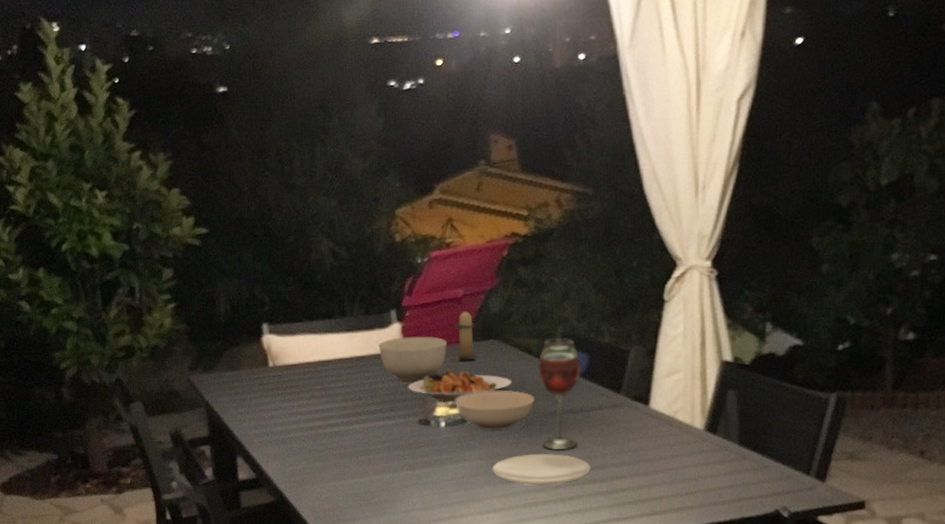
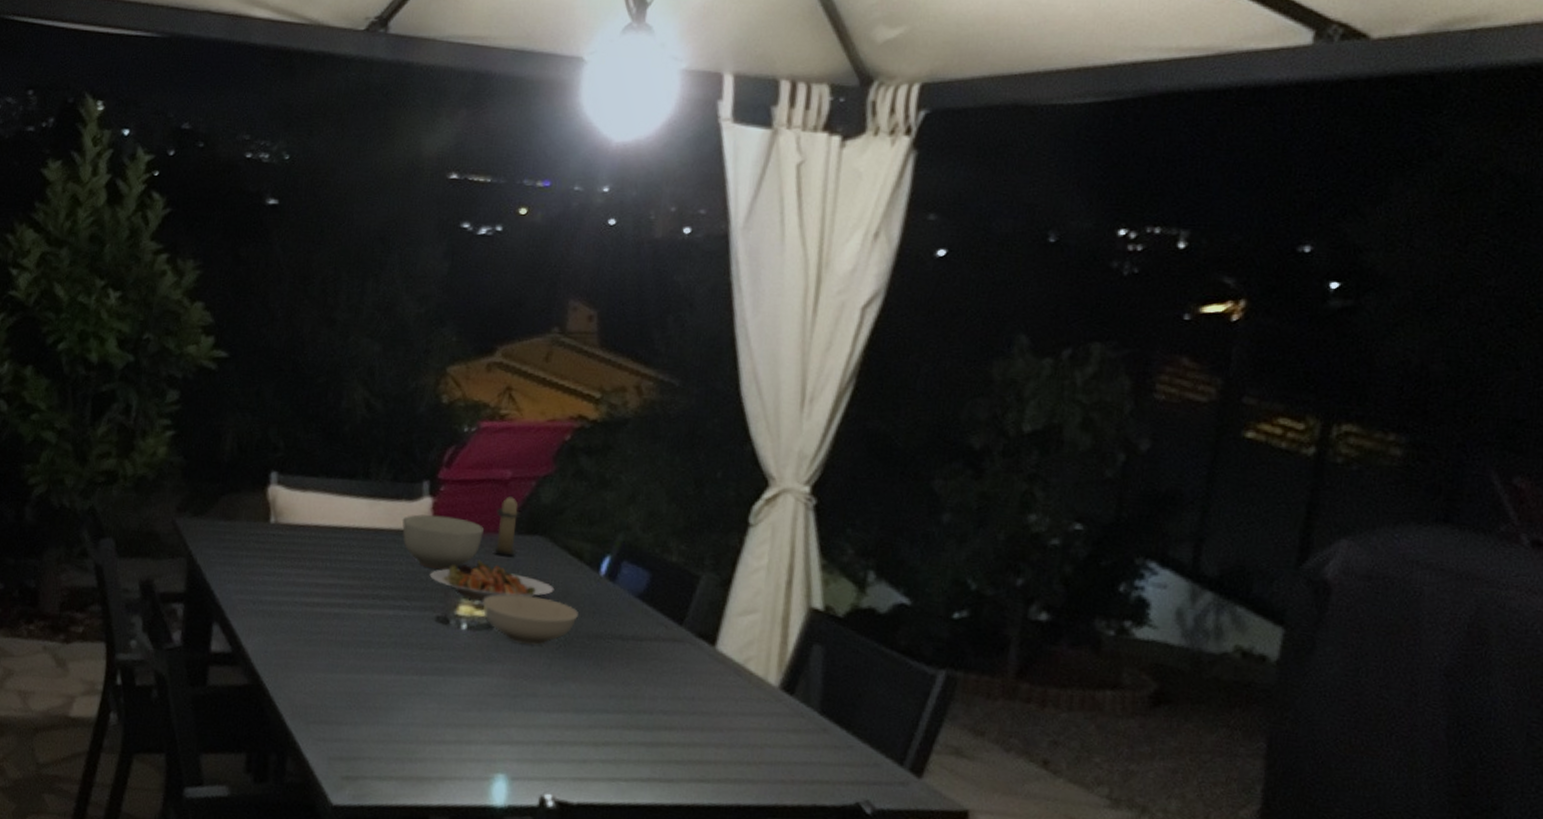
plate: present [492,453,590,485] -> none [515,679,635,724]
wineglass: present [538,337,581,450] -> none [579,545,640,684]

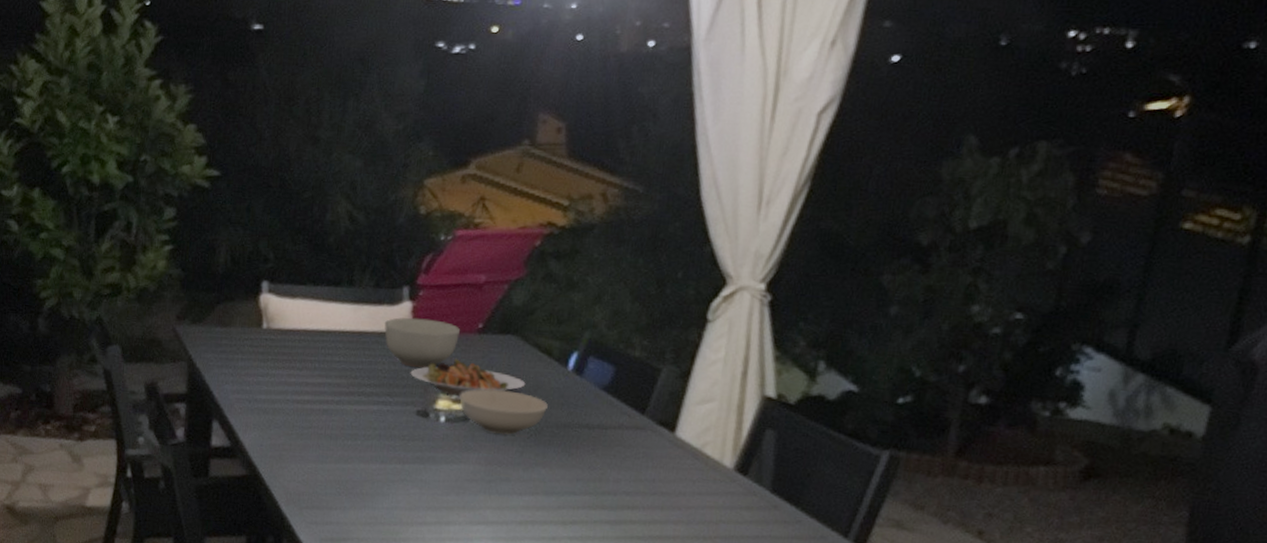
candle: present [493,495,522,556] -> none [468,298,496,354]

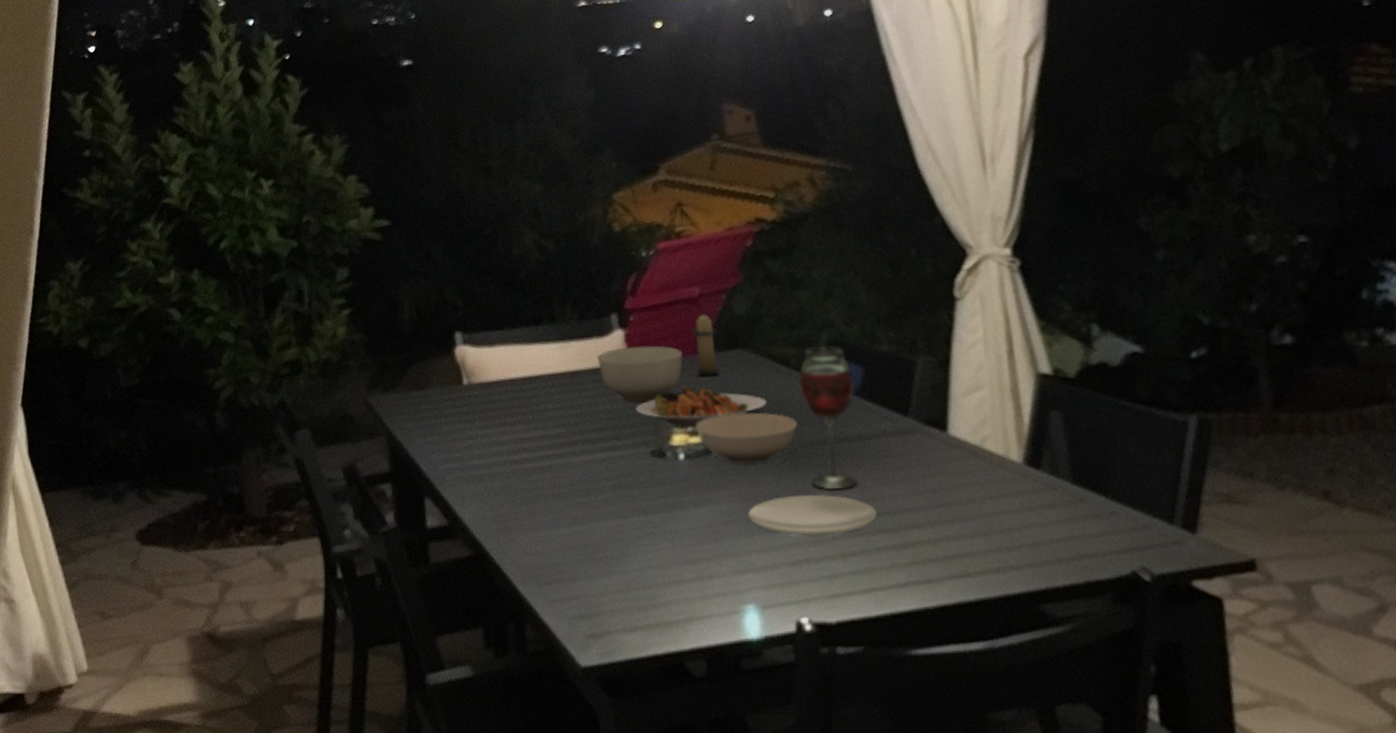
candle: none [468,298,496,354] -> present [691,313,721,376]
plate: none [490,465,600,504] -> present [747,494,877,536]
wineglass: none [549,342,606,469] -> present [798,345,857,490]

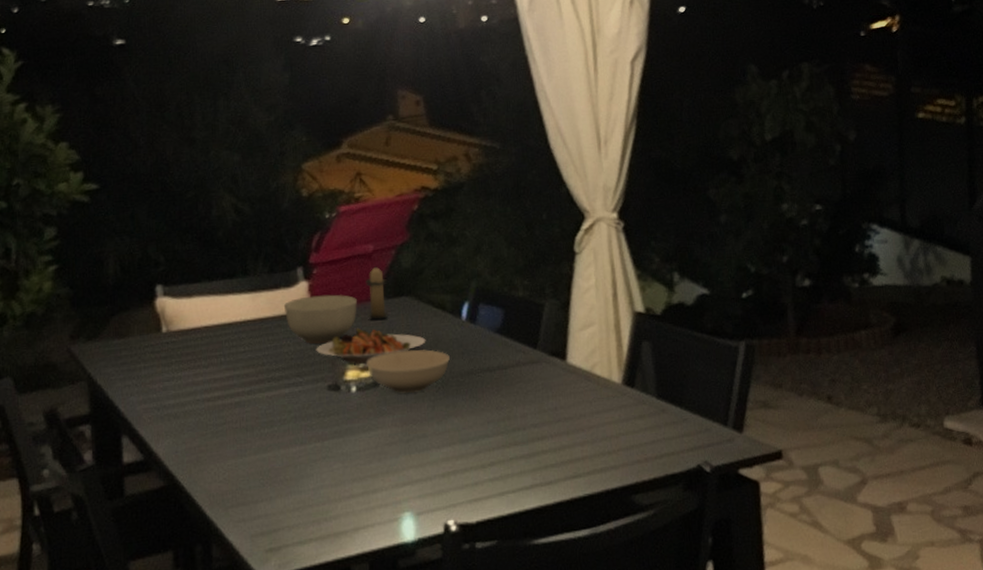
plate: present [747,494,877,536] -> none [407,415,510,451]
wineglass: present [798,345,857,490] -> none [452,292,497,412]

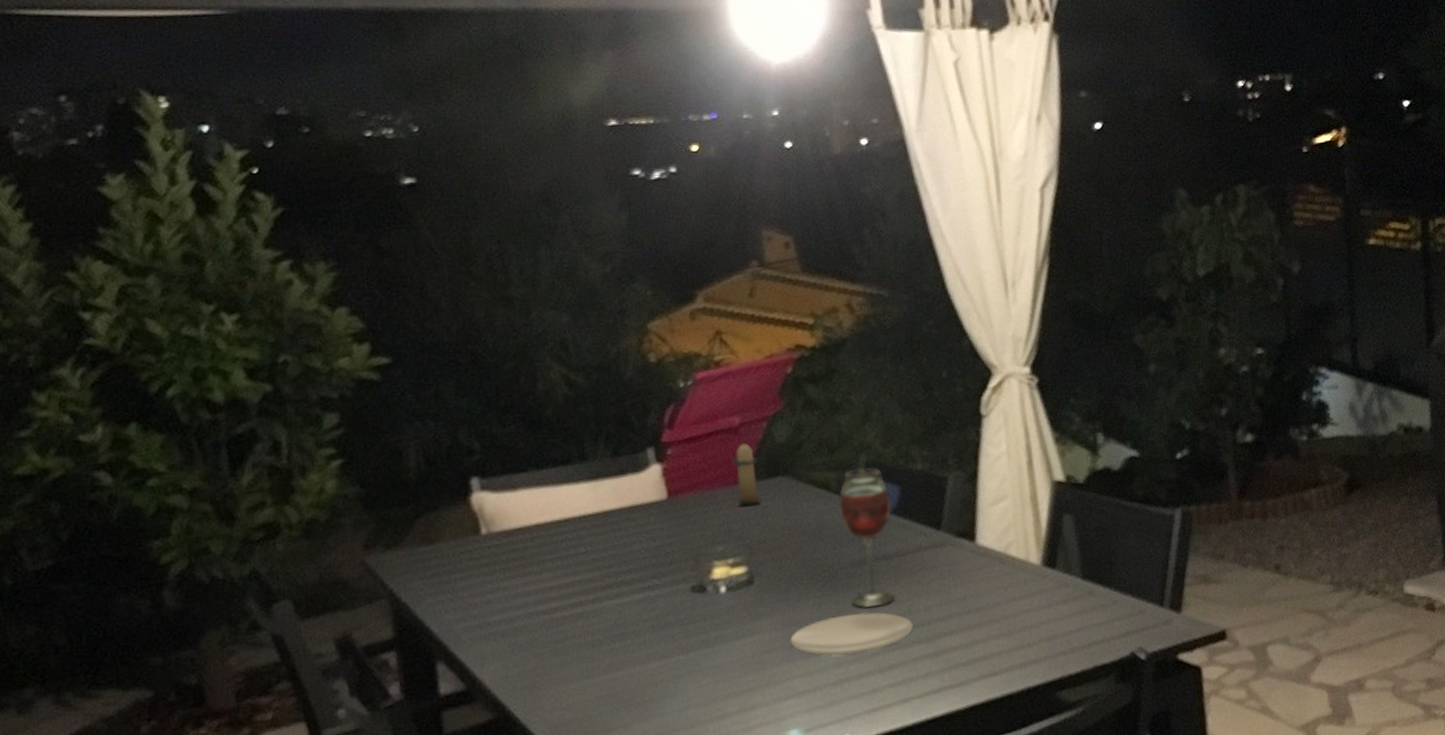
bowl: present [283,294,358,344] -> none [632,478,724,539]
salad: present [316,327,426,365] -> none [674,516,808,561]
bowl: present [366,349,450,394] -> none [737,537,838,591]
plate: none [407,415,510,451] -> present [790,612,913,656]
wineglass: none [452,292,497,412] -> present [838,467,895,608]

